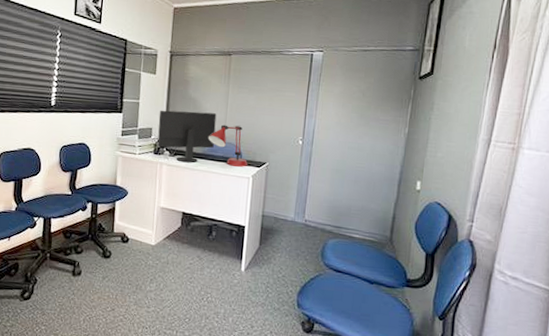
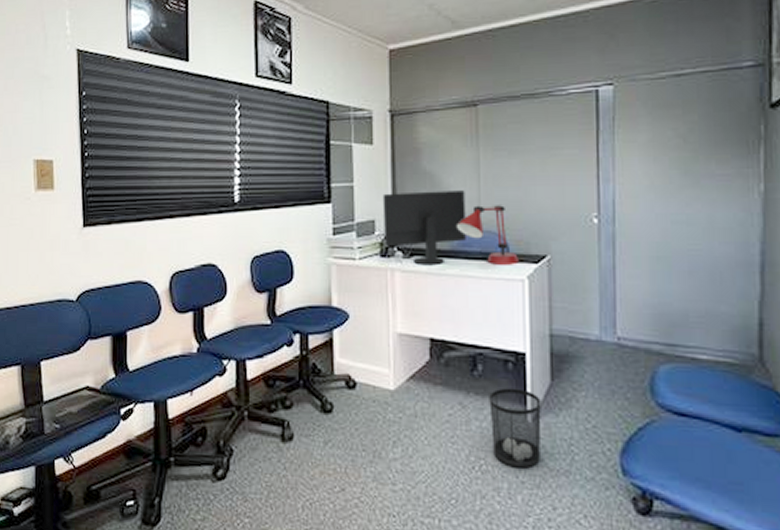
waste bin: none [217,248,252,301] -> present [489,388,541,469]

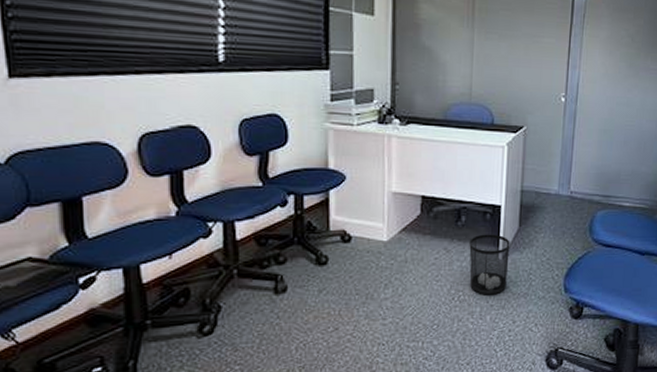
computer monitor: present [382,190,466,266] -> none [382,64,460,133]
desk lamp: present [456,204,520,265] -> none [449,80,502,134]

